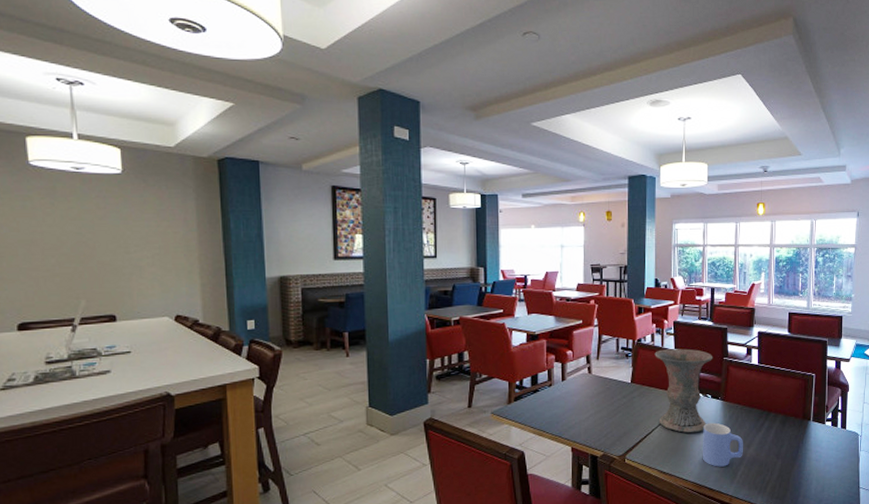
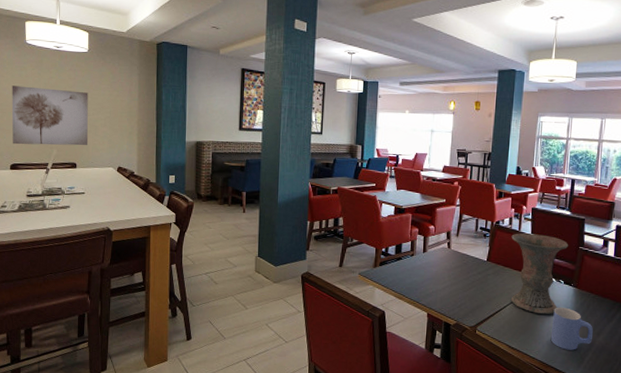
wall art: none [11,221,130,298] -> present [11,85,88,146]

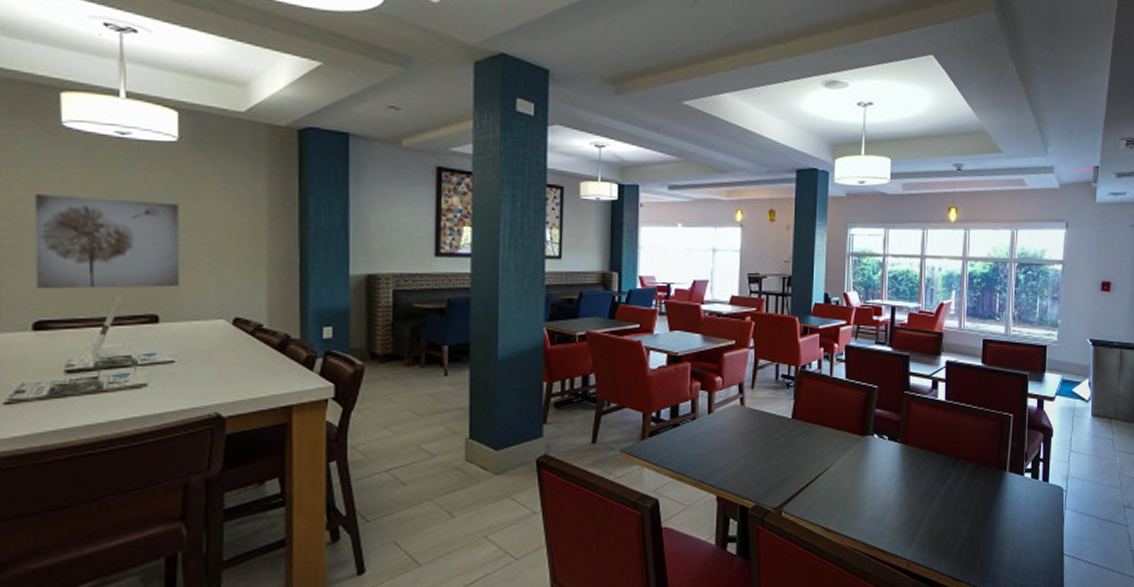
vase: present [511,233,569,315] -> none [821,379,892,482]
mug: present [550,307,594,350] -> none [875,470,926,525]

